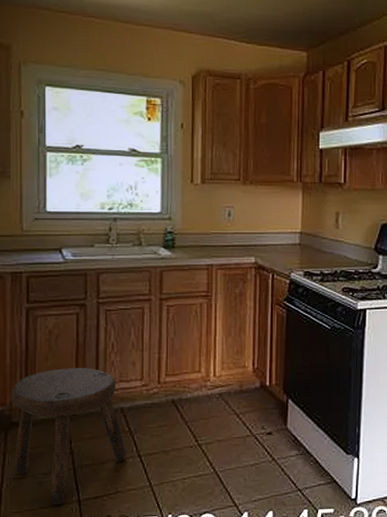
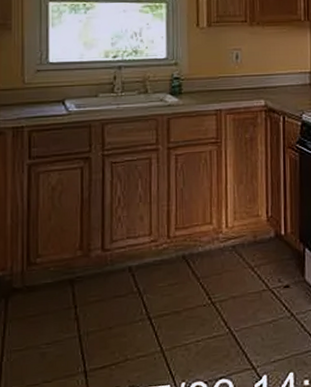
stool: present [10,368,127,505] -> none [11,225,136,378]

